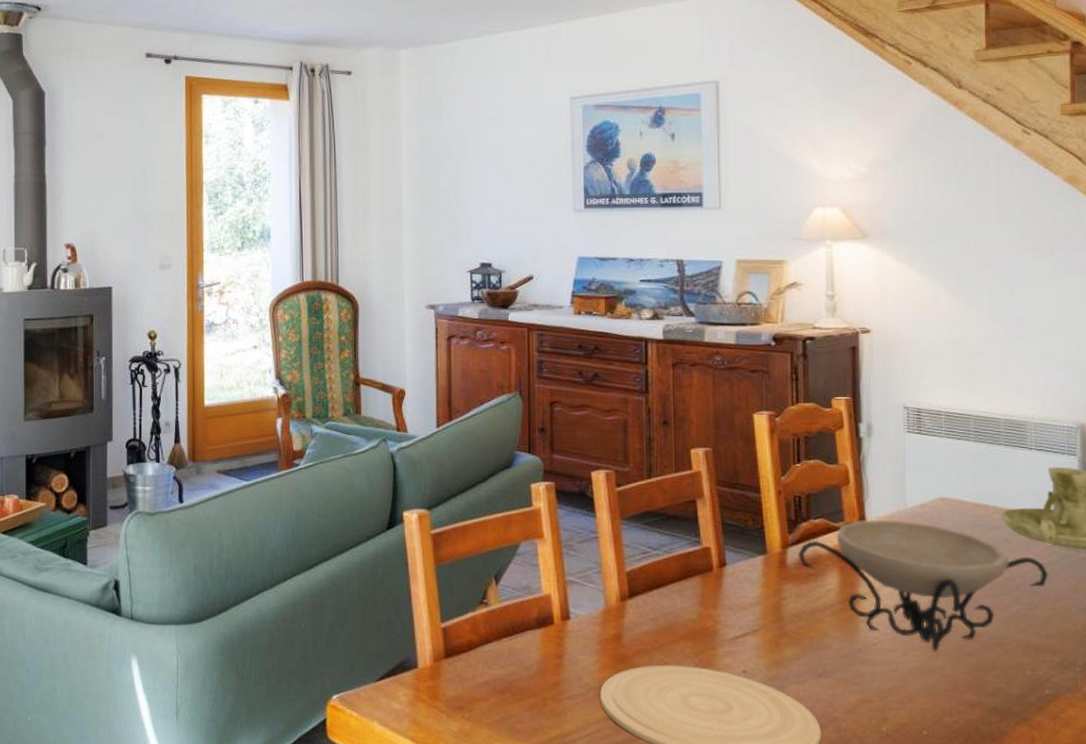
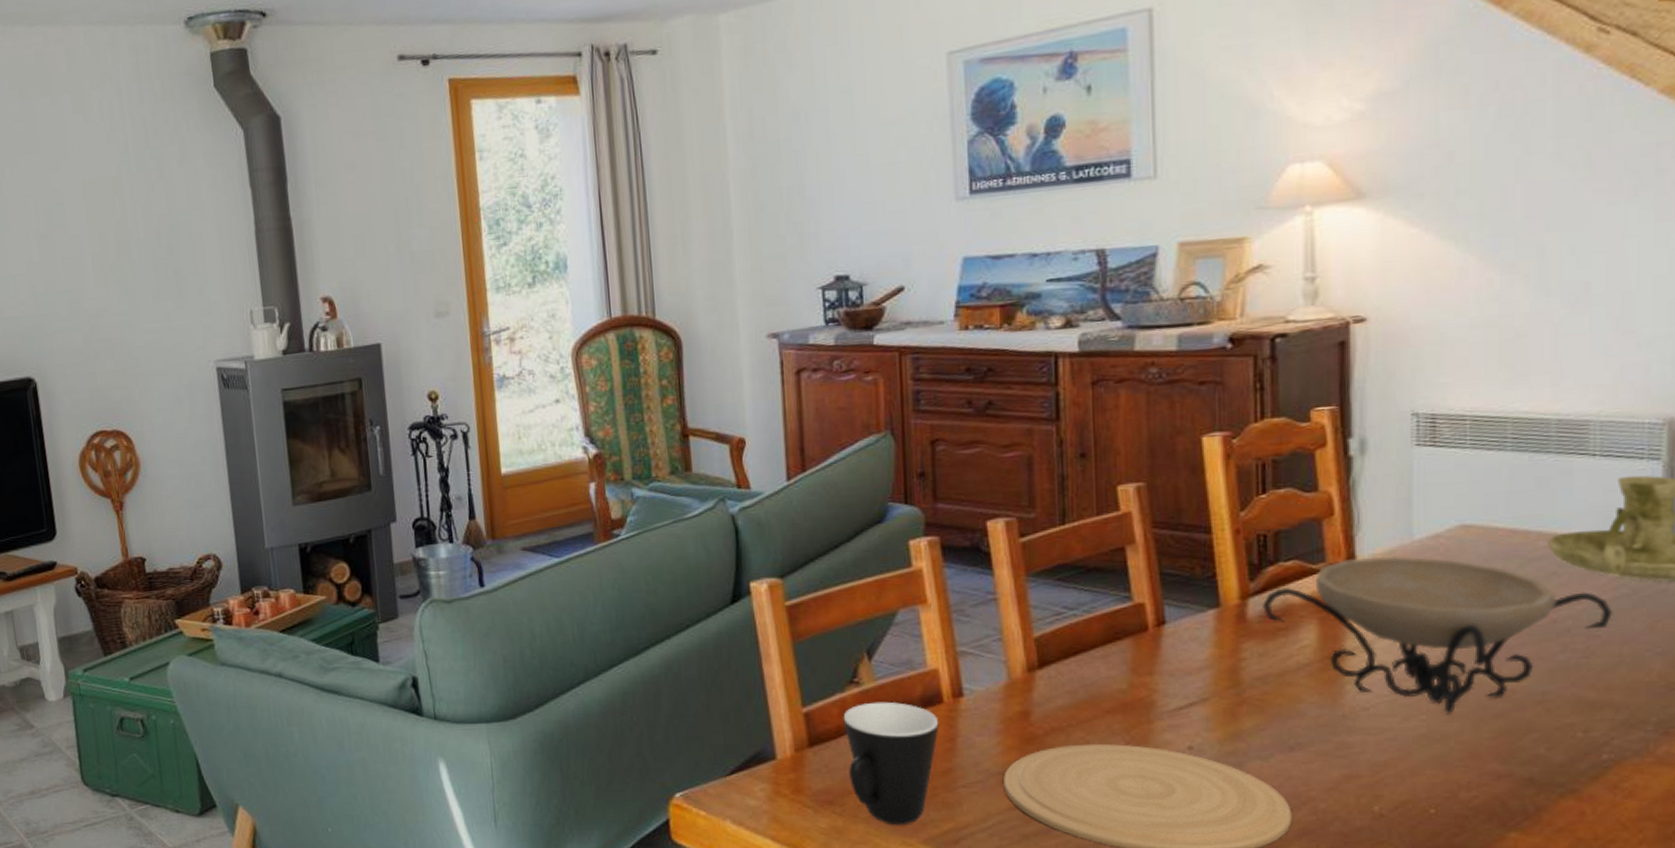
mug: none [474,621,550,731] -> present [843,701,939,826]

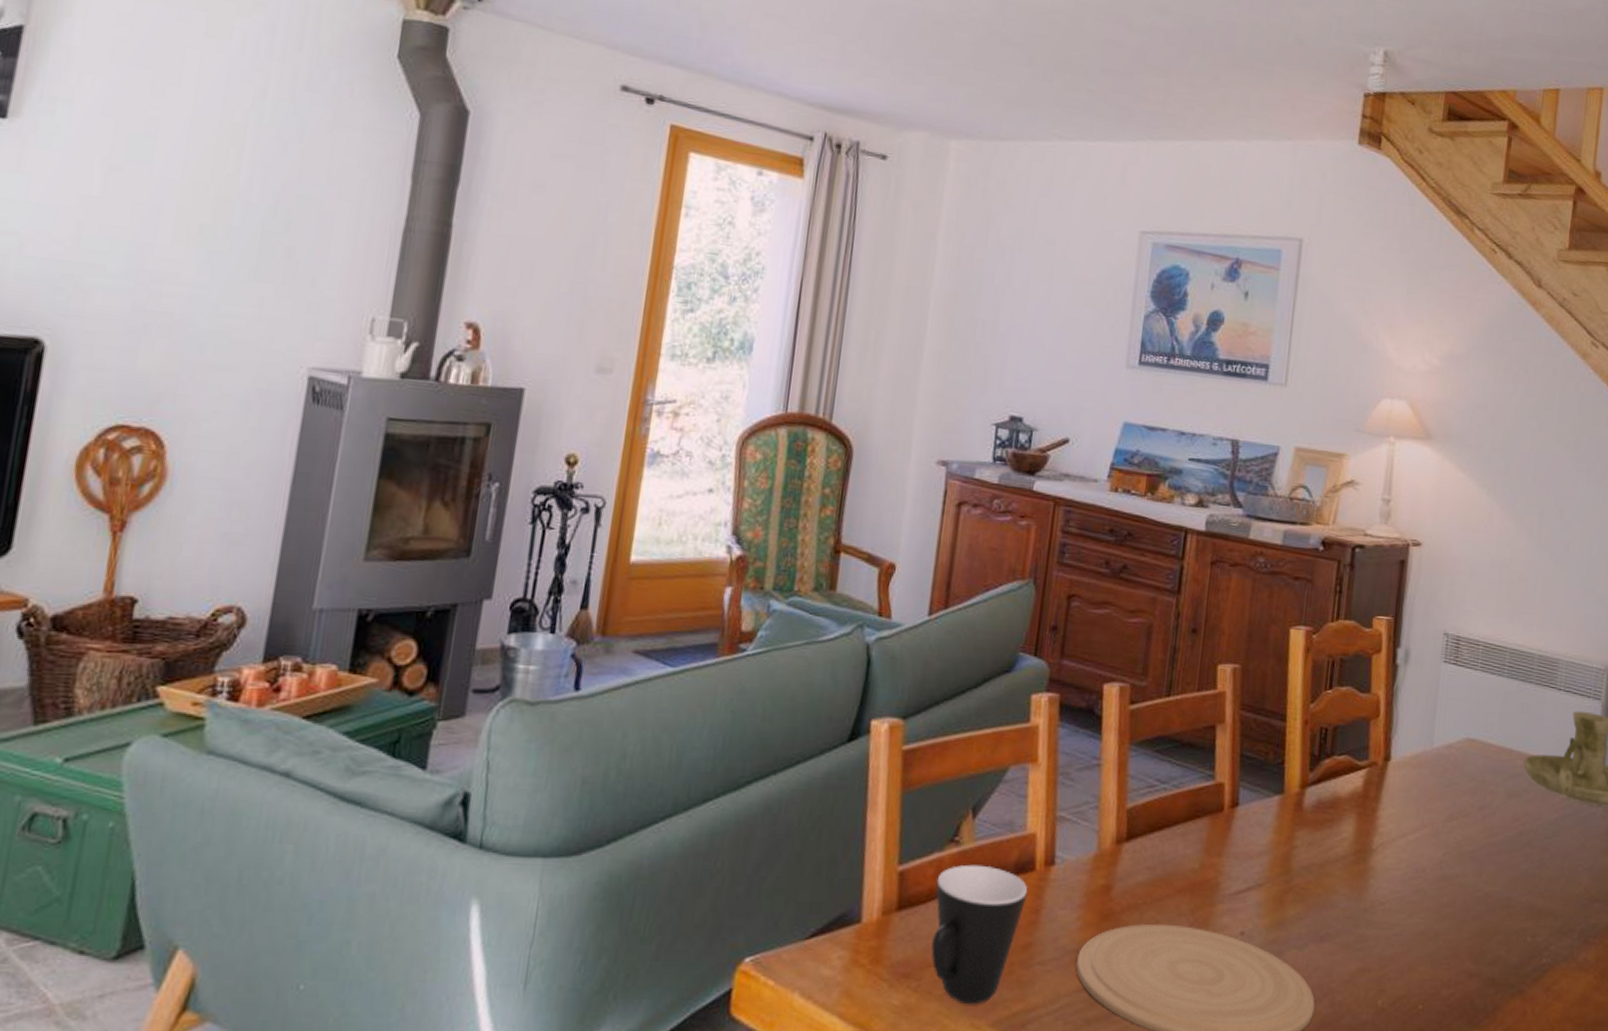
decorative bowl: present [1263,555,1613,715] -> none [1317,759,1560,914]

